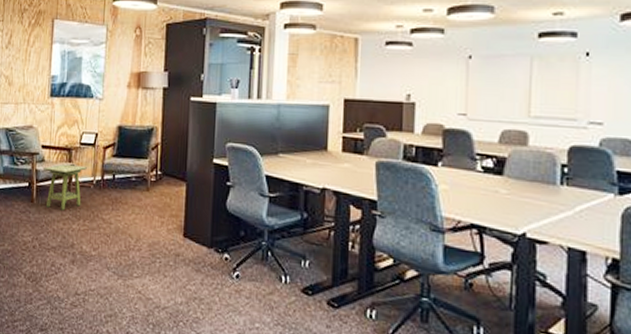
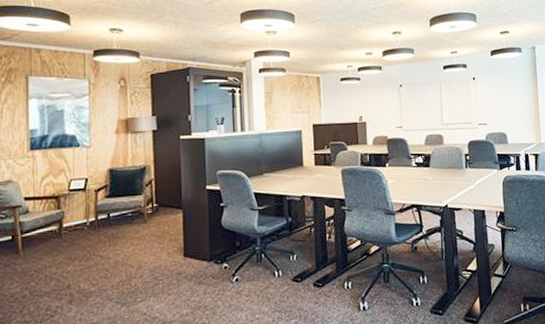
side table: present [44,164,87,211] -> none [29,211,78,256]

